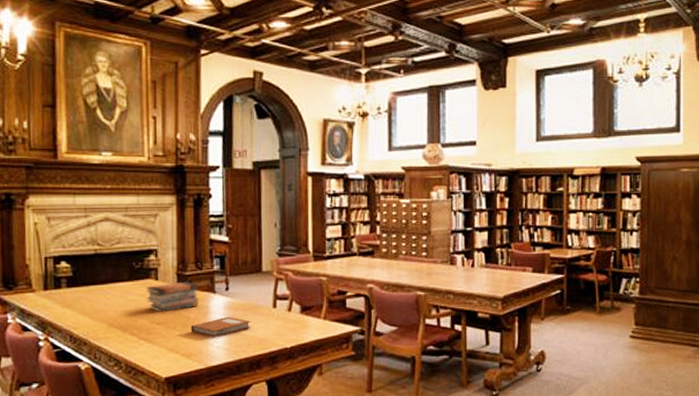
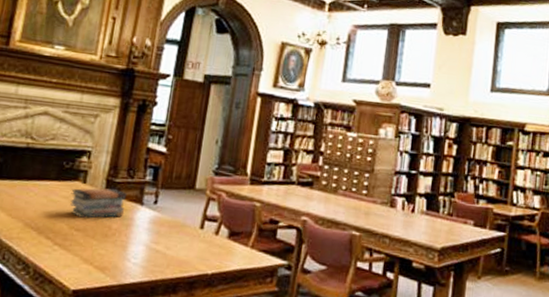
notebook: present [190,316,251,338] -> none [109,231,175,254]

